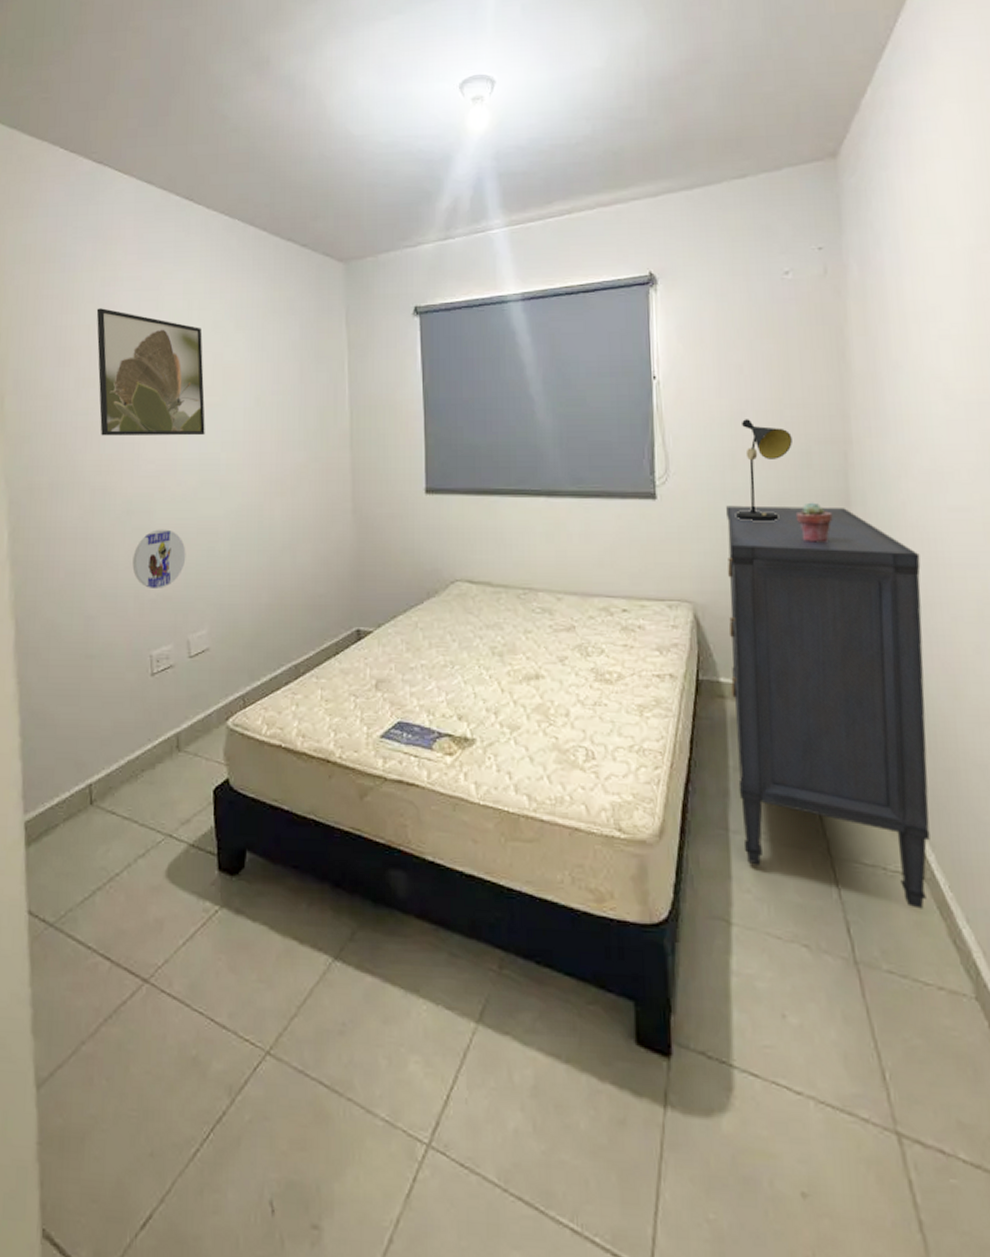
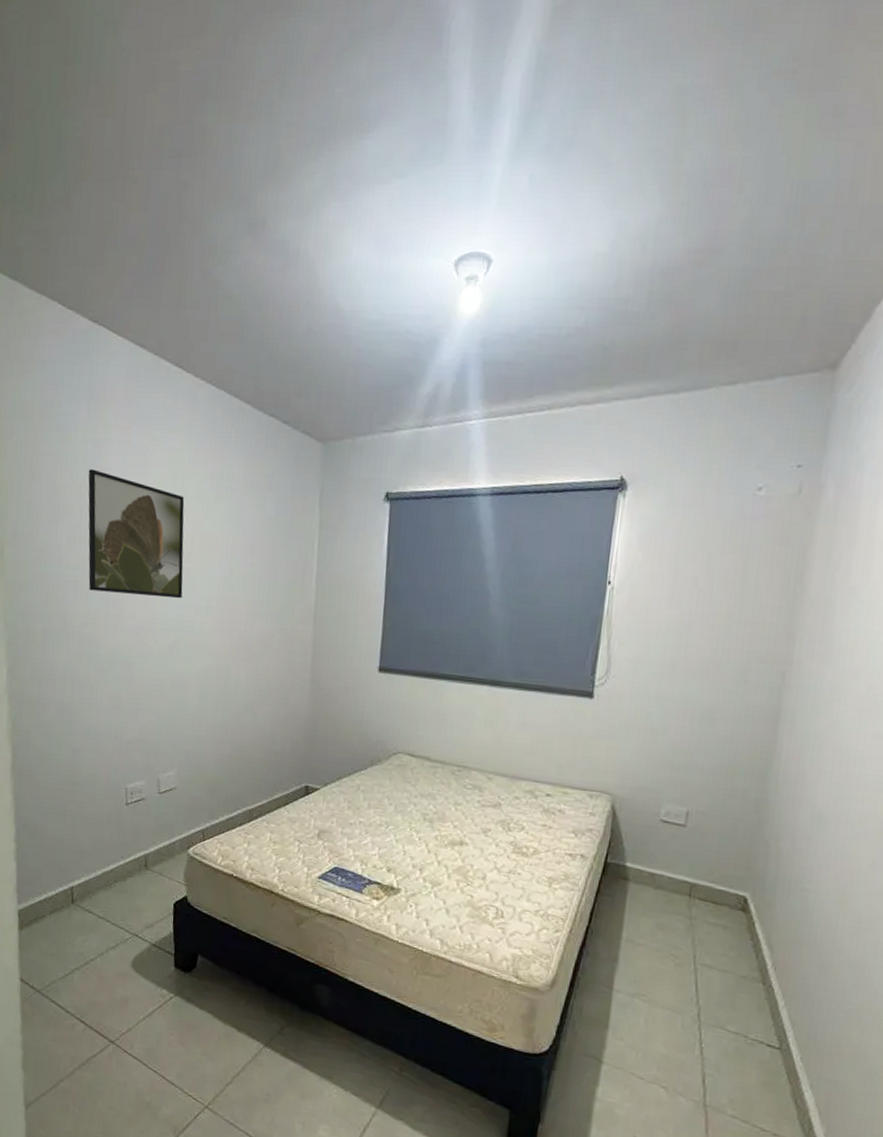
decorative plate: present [132,529,186,588] -> none [113,680,160,732]
dresser: present [726,505,930,909] -> none [623,711,837,1073]
table lamp: present [734,419,792,521] -> none [666,631,734,730]
potted succulent: present [797,502,833,542] -> none [724,715,760,754]

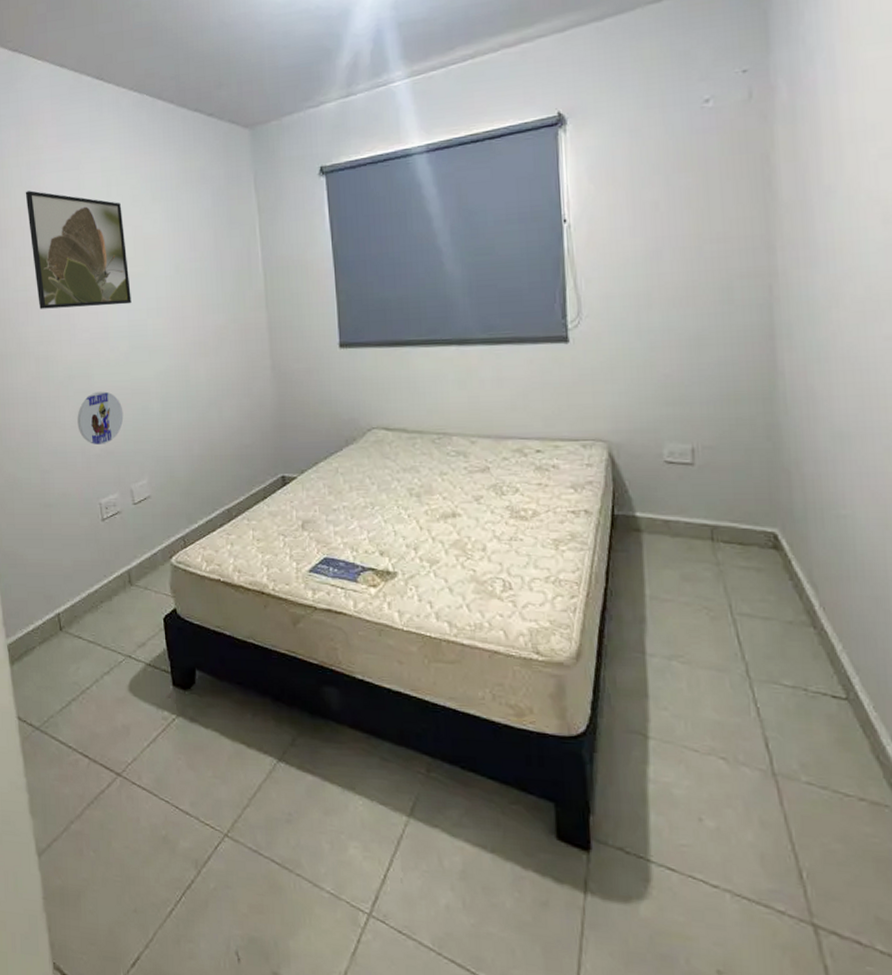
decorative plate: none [113,680,160,732] -> present [77,391,124,445]

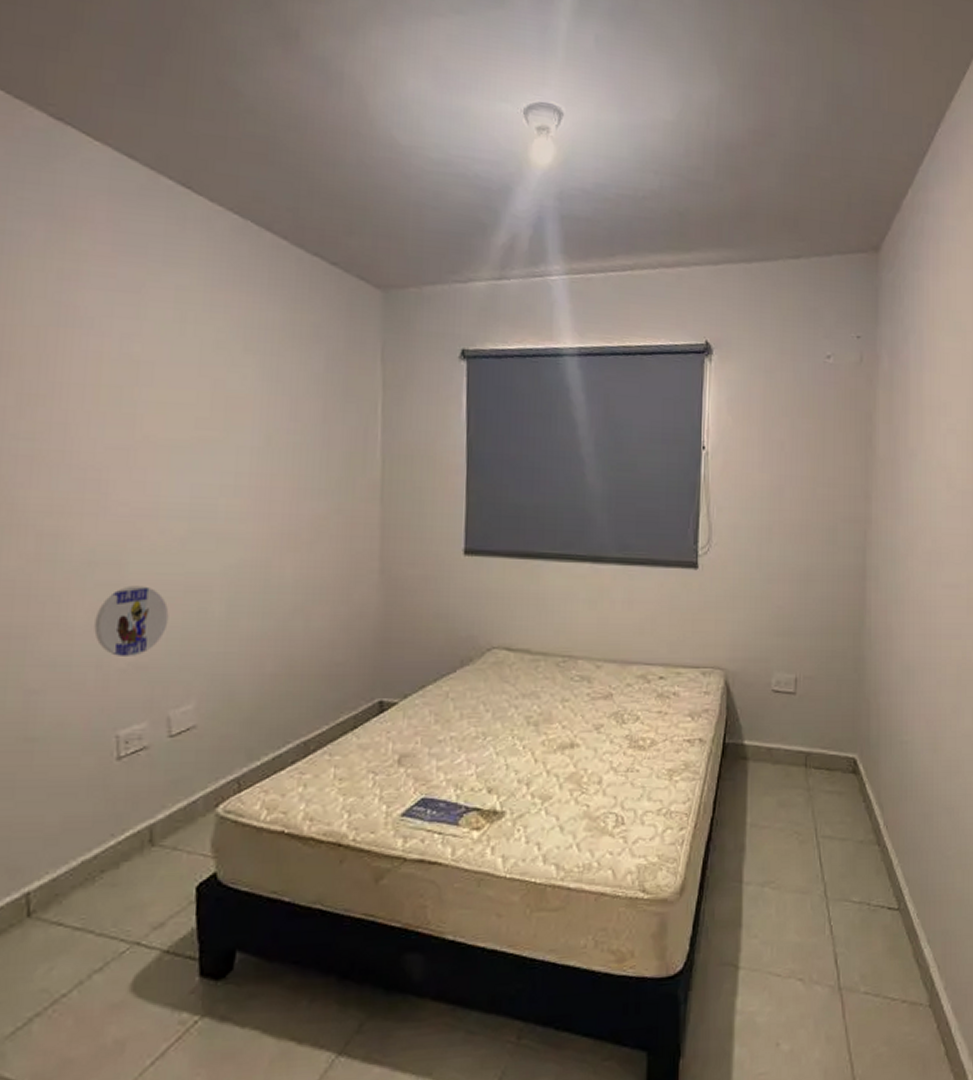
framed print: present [25,190,132,309] -> none [49,307,200,476]

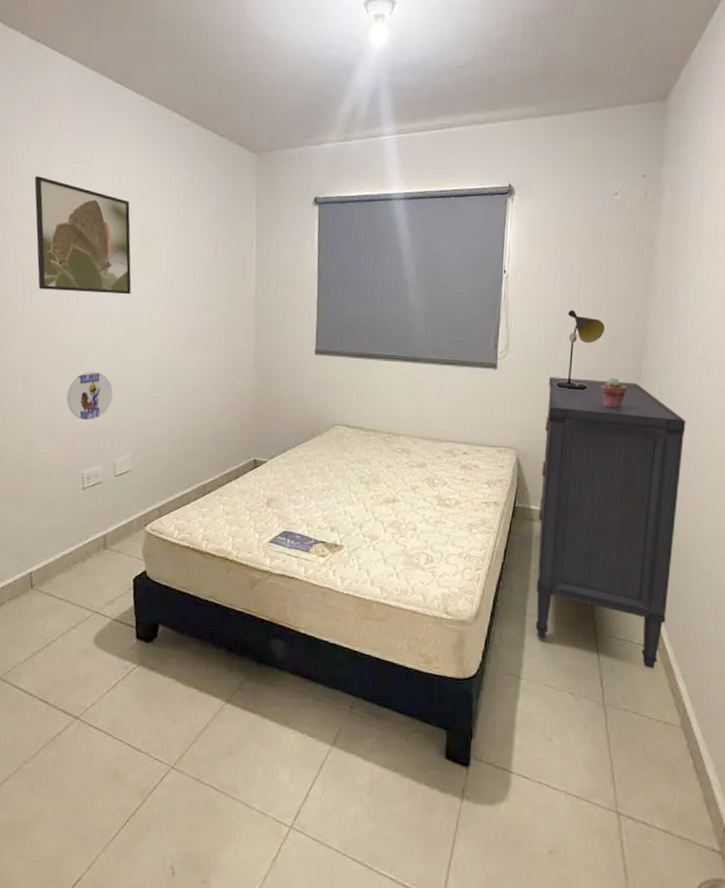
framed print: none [49,307,200,476] -> present [34,176,132,295]
dresser: none [753,577,917,936] -> present [535,377,686,669]
table lamp: none [768,494,822,592] -> present [555,310,605,390]
potted succulent: none [821,576,851,614] -> present [601,377,627,409]

